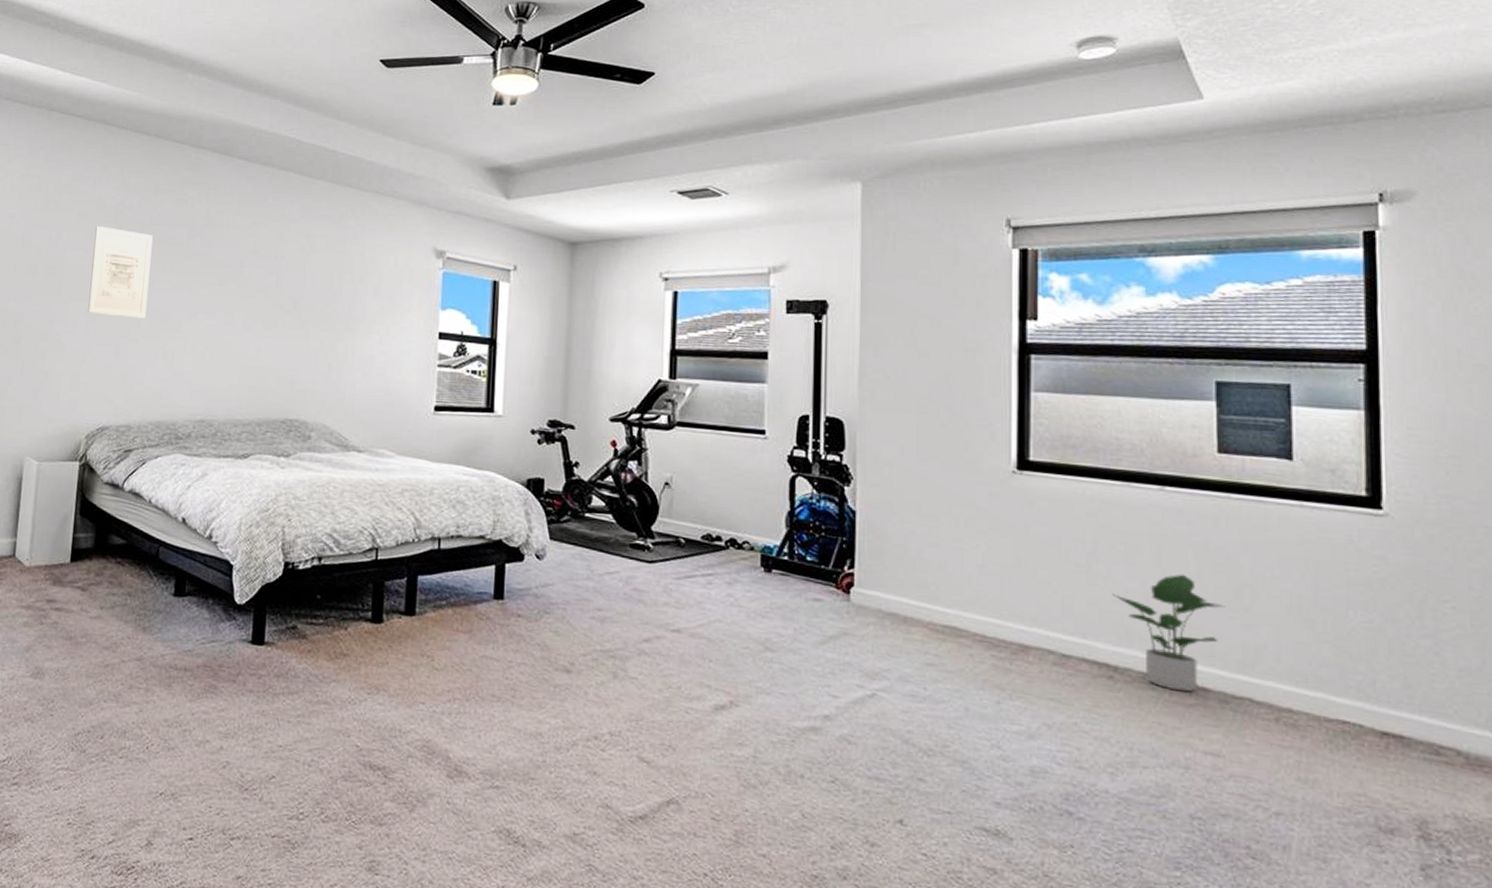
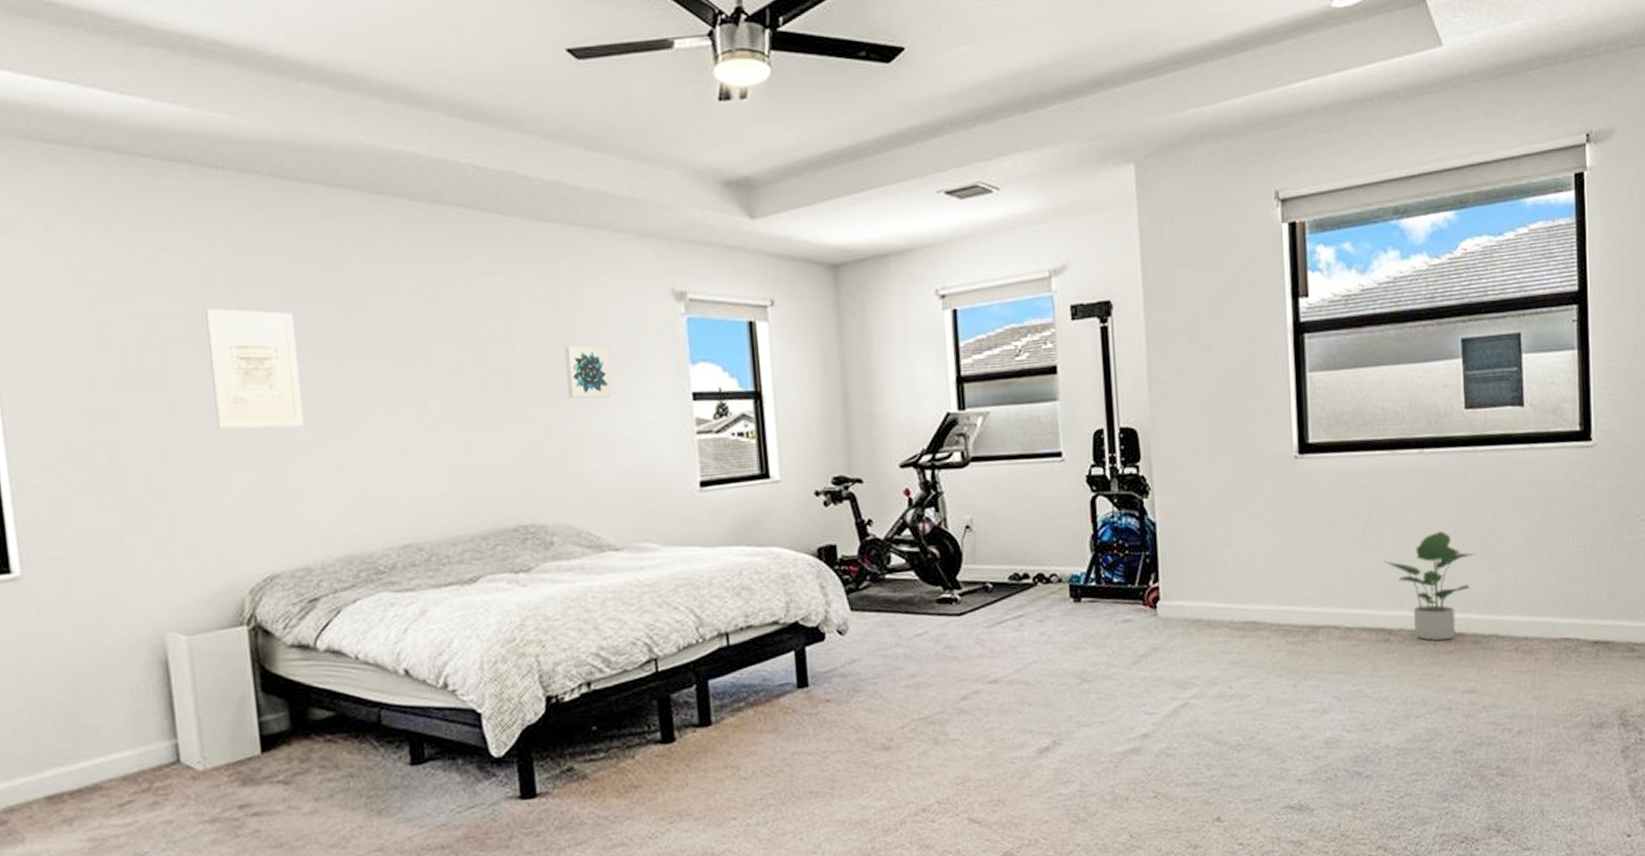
wall art: none [340,282,377,327] -> present [564,345,613,399]

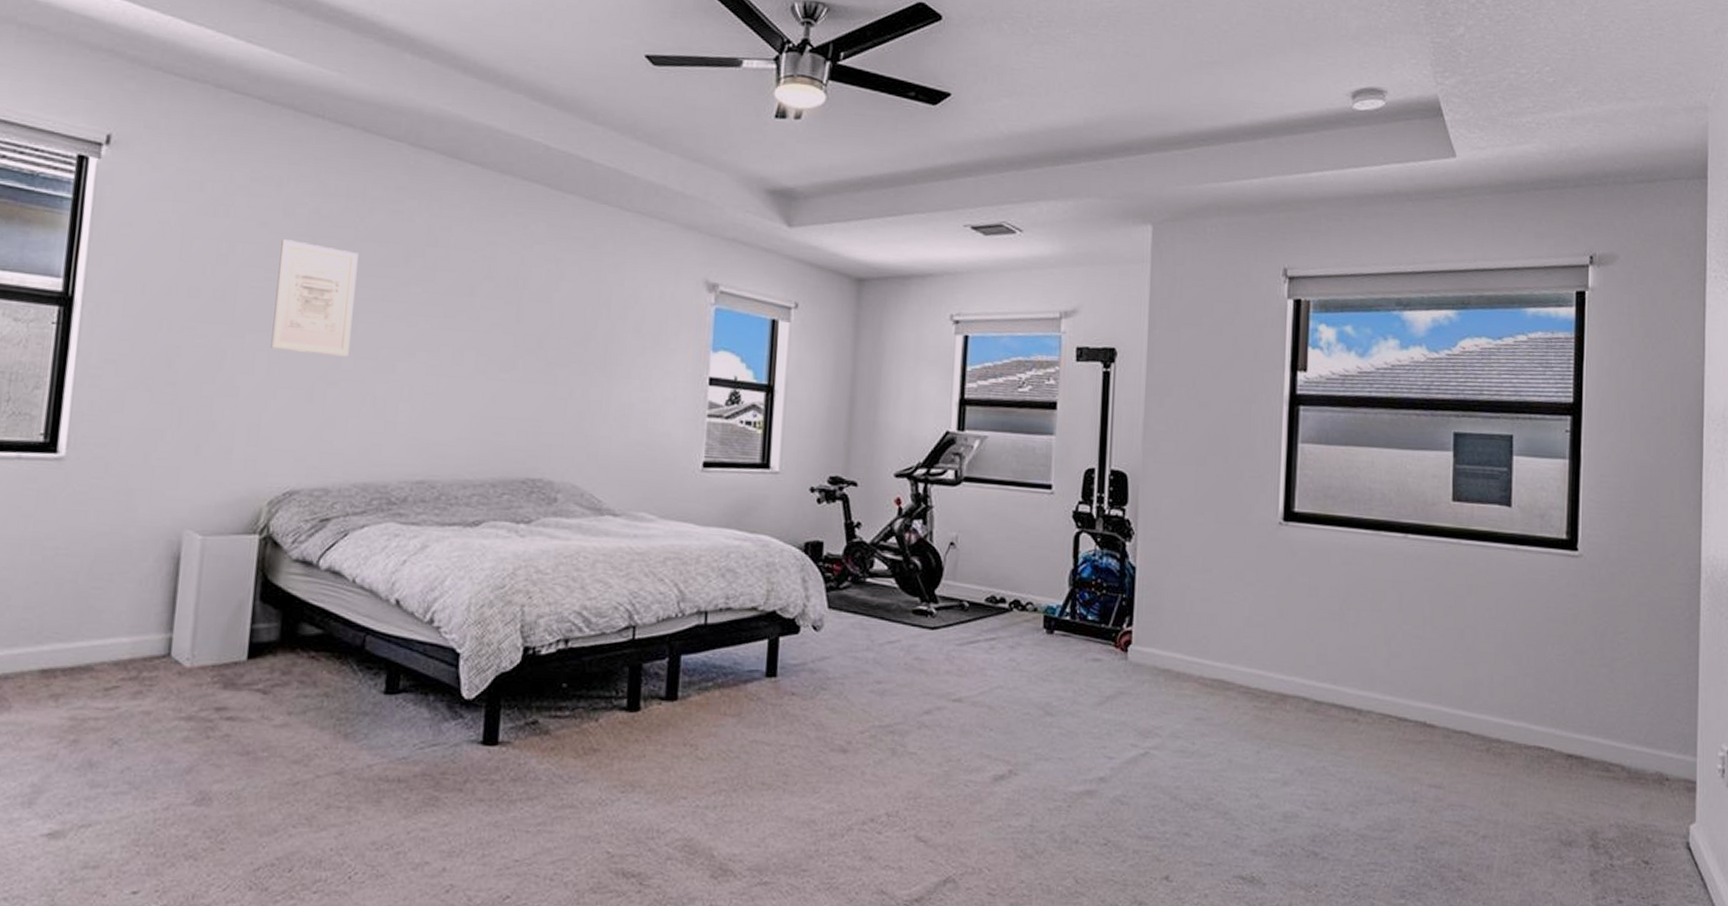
wall art: present [564,345,613,399] -> none [594,317,639,371]
potted plant: present [1384,530,1475,641] -> none [1359,618,1452,730]

